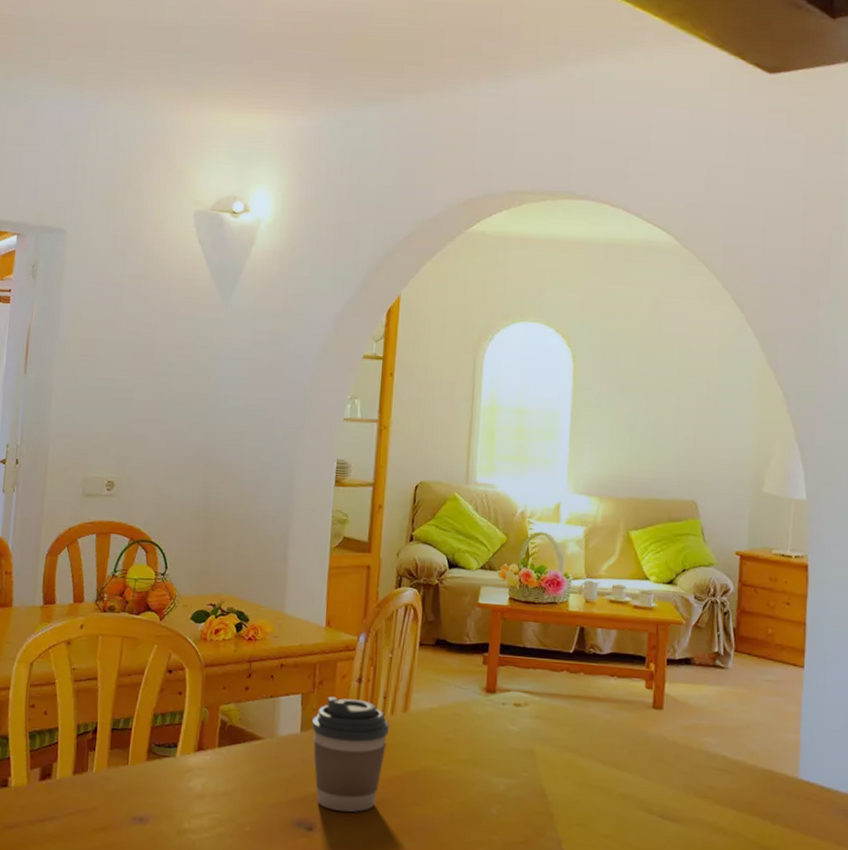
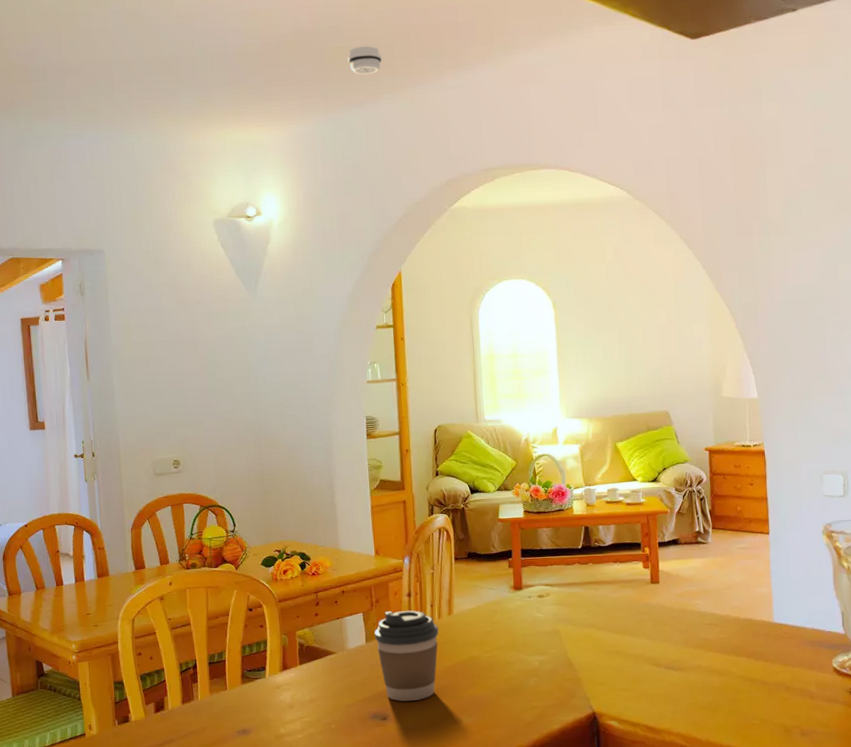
smoke detector: none [371,37,410,70] -> present [347,46,382,75]

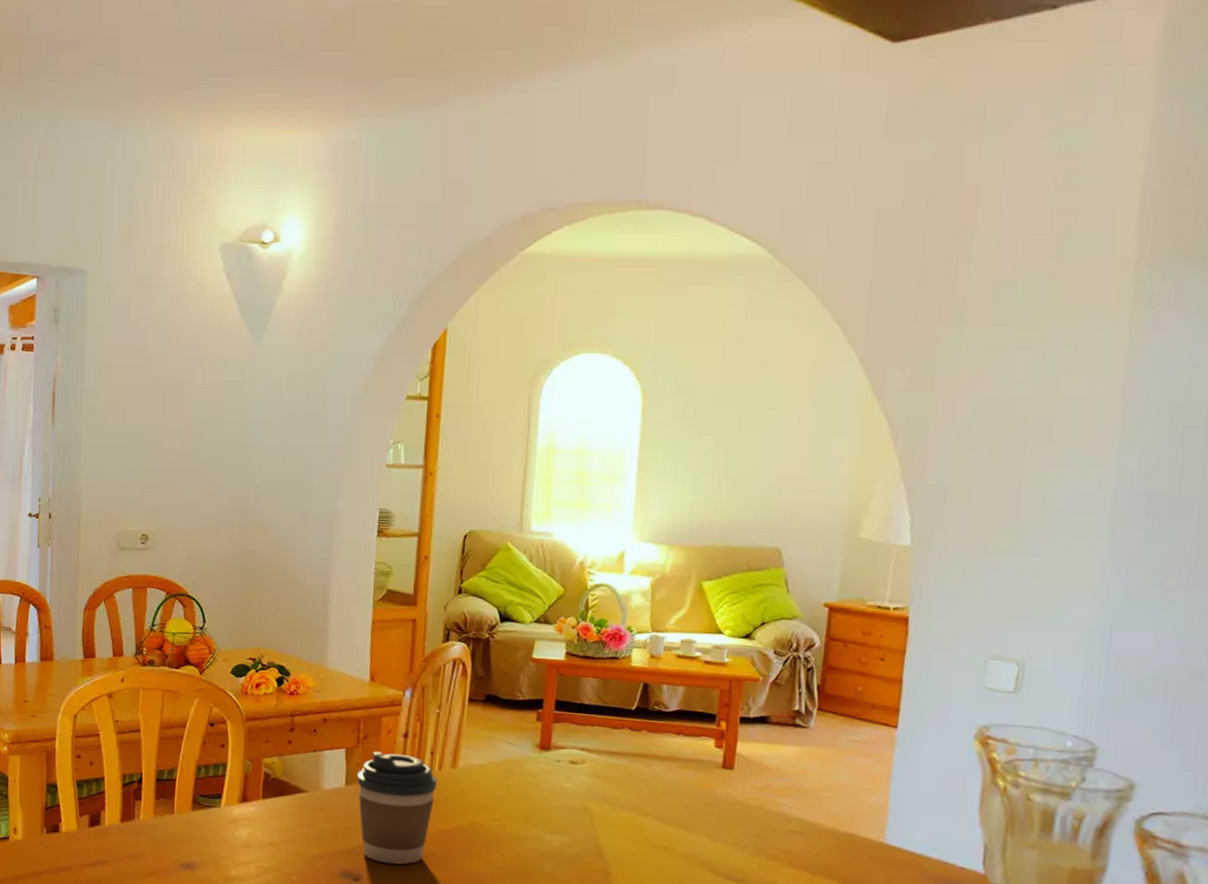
smoke detector: present [347,46,382,75] -> none [412,29,458,68]

